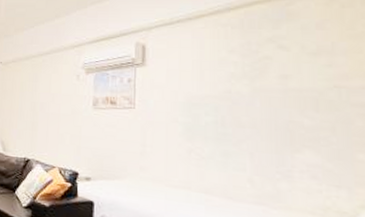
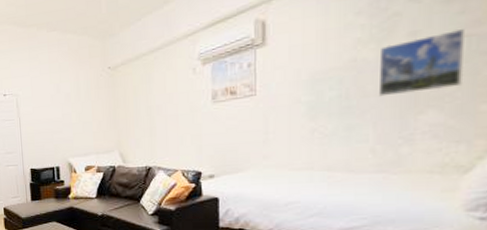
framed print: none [254,80,338,133] -> present [380,29,464,97]

